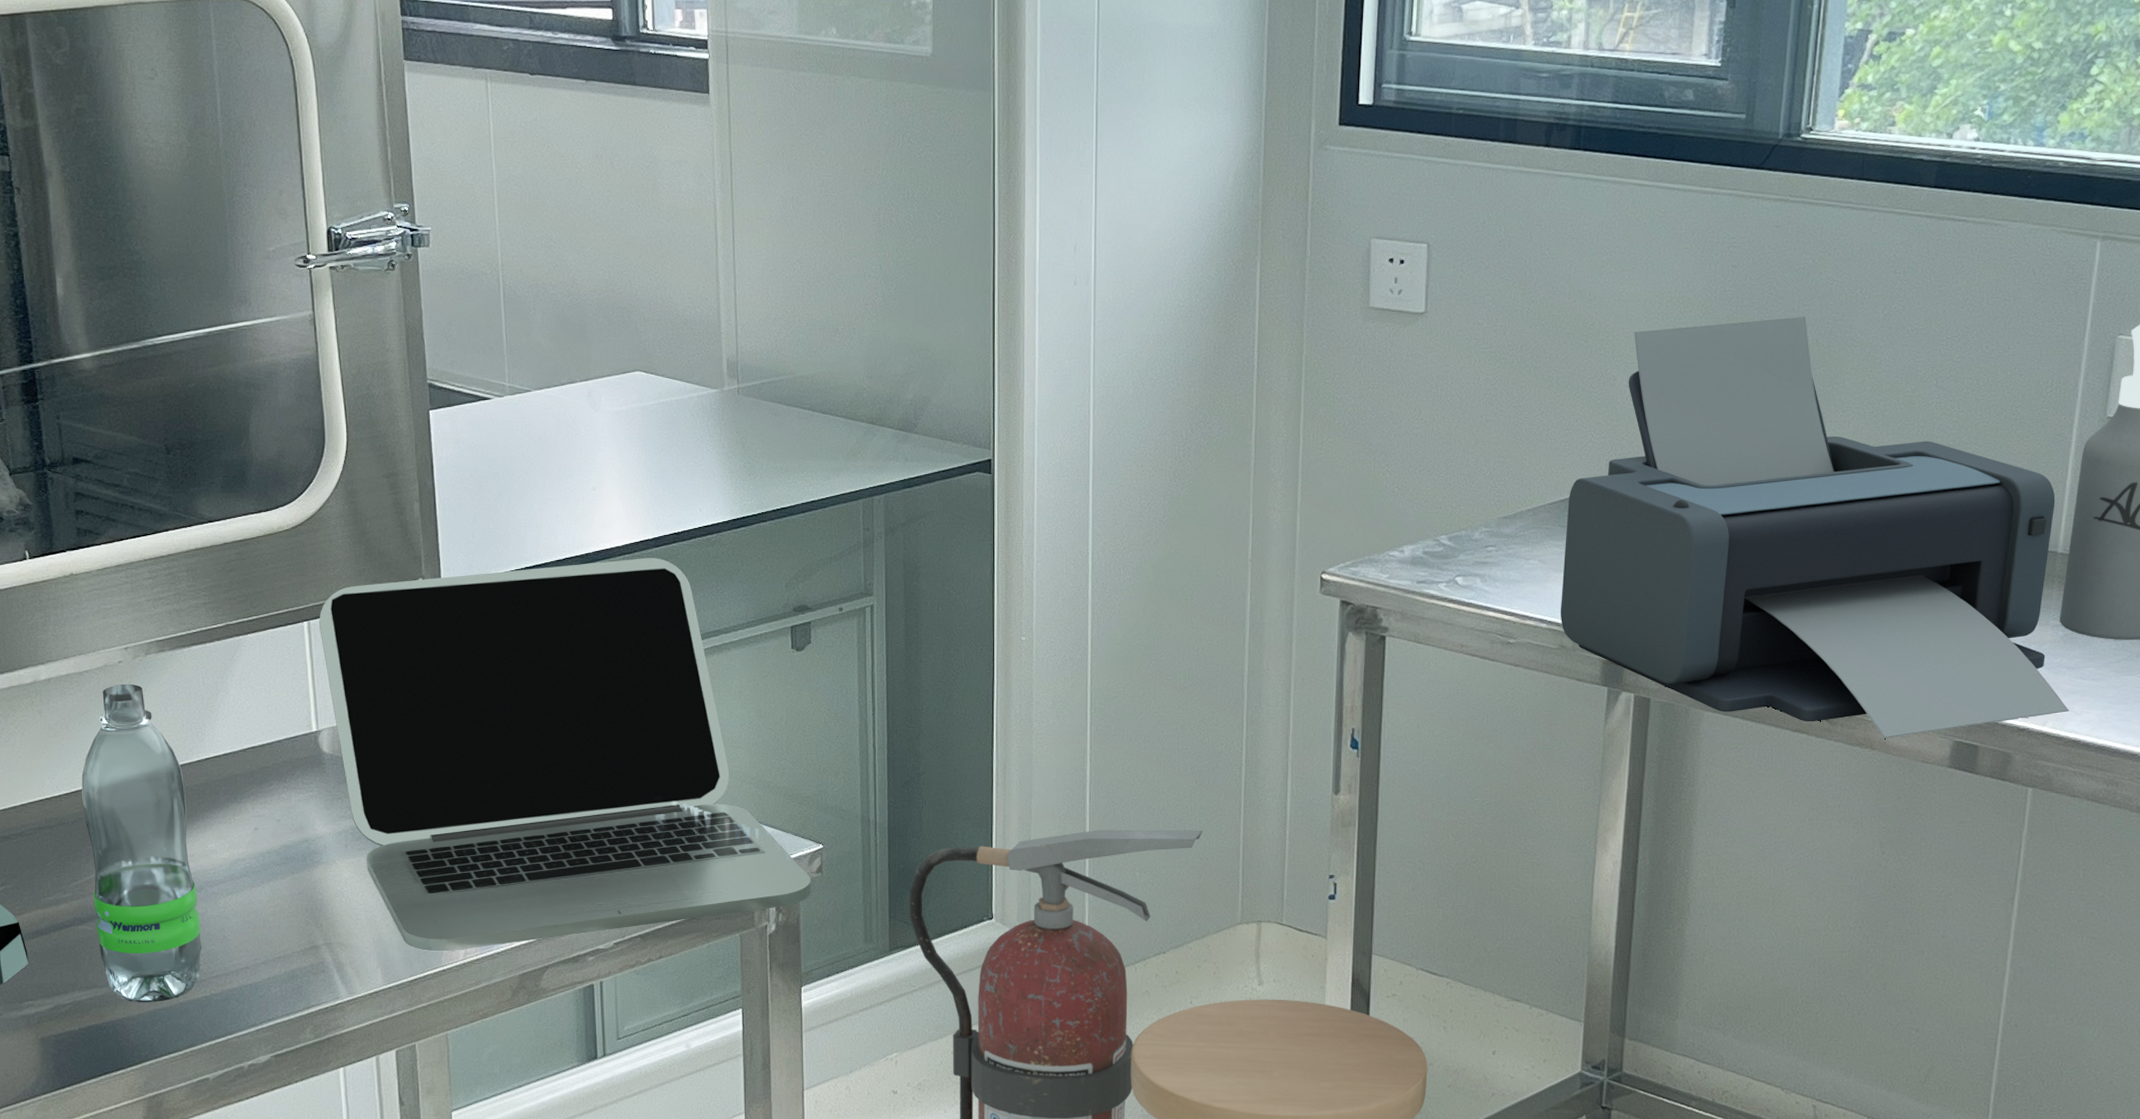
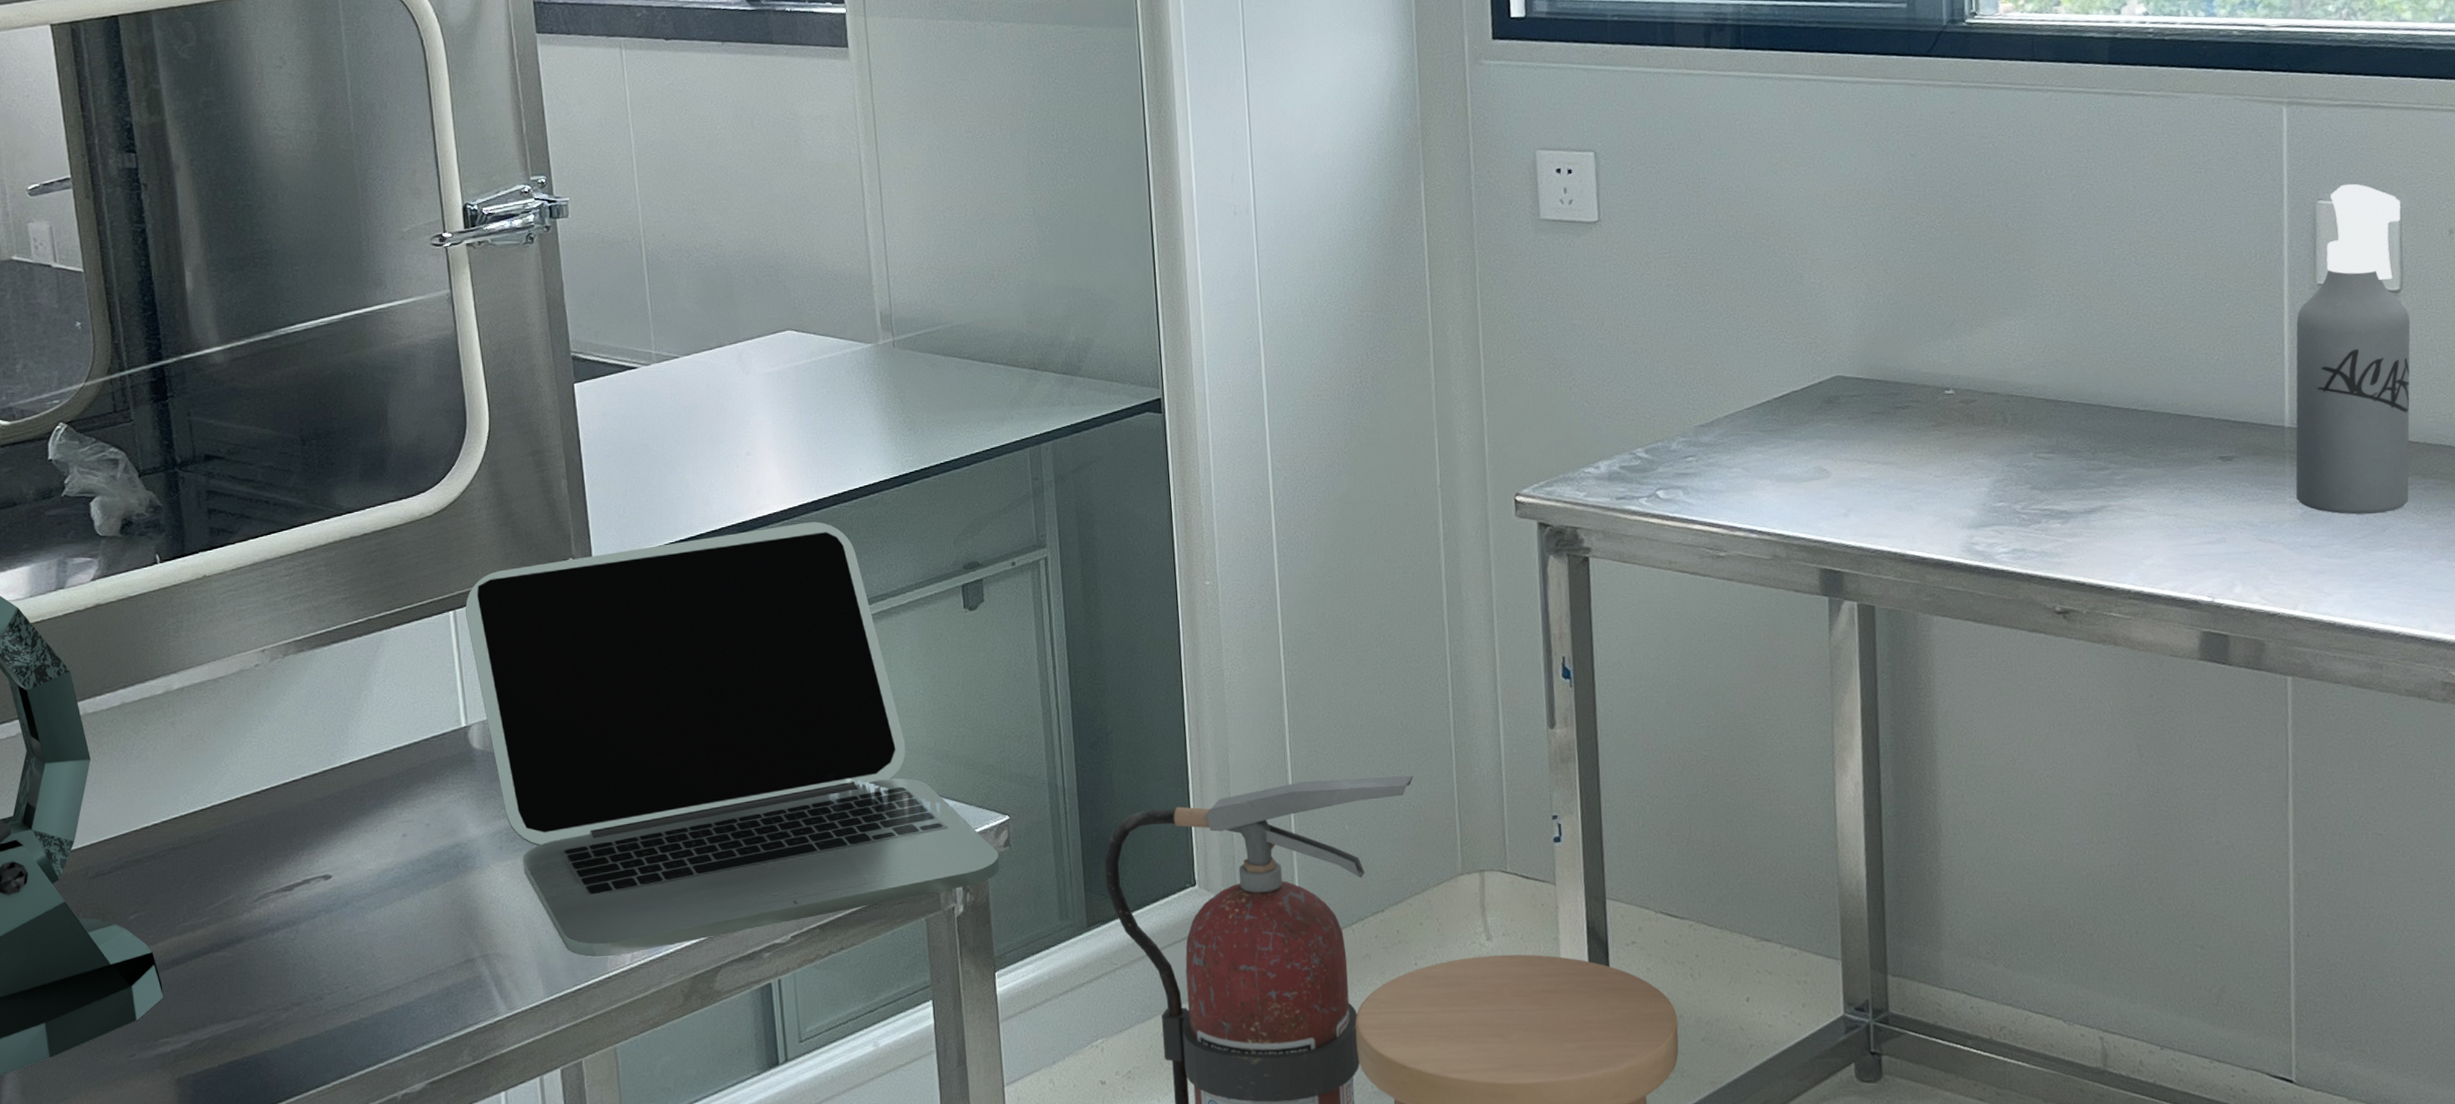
bottle: present [81,684,202,1003] -> none [217,688,349,1033]
printer: present [1560,316,2069,739] -> none [1766,201,2319,633]

